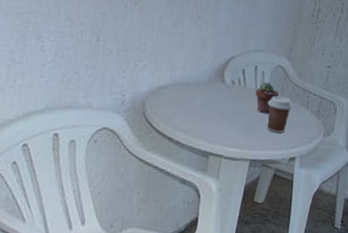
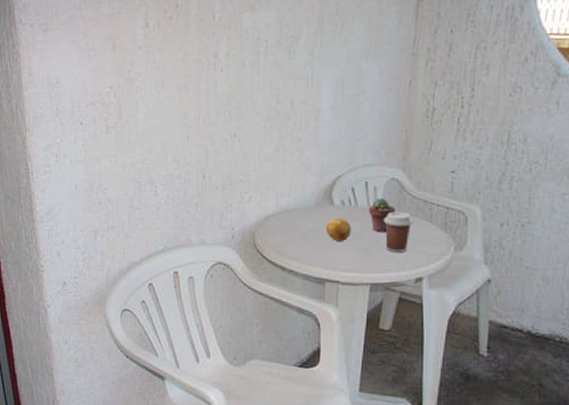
fruit: none [214,95,239,118] -> present [325,217,351,241]

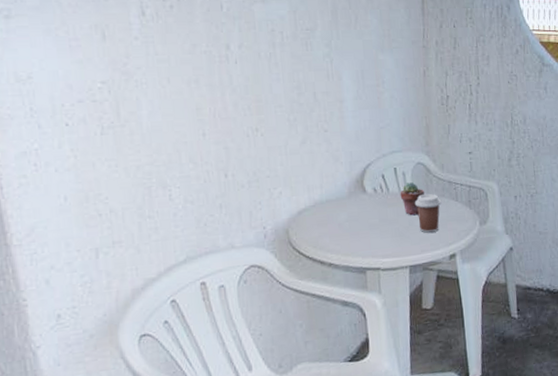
fruit: present [325,217,351,241] -> none [360,204,386,229]

